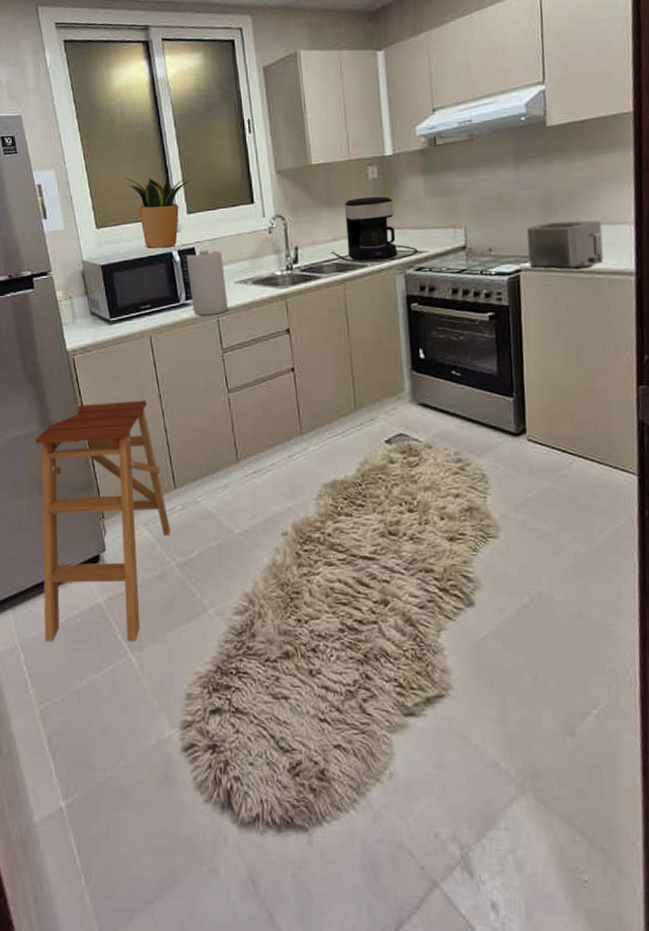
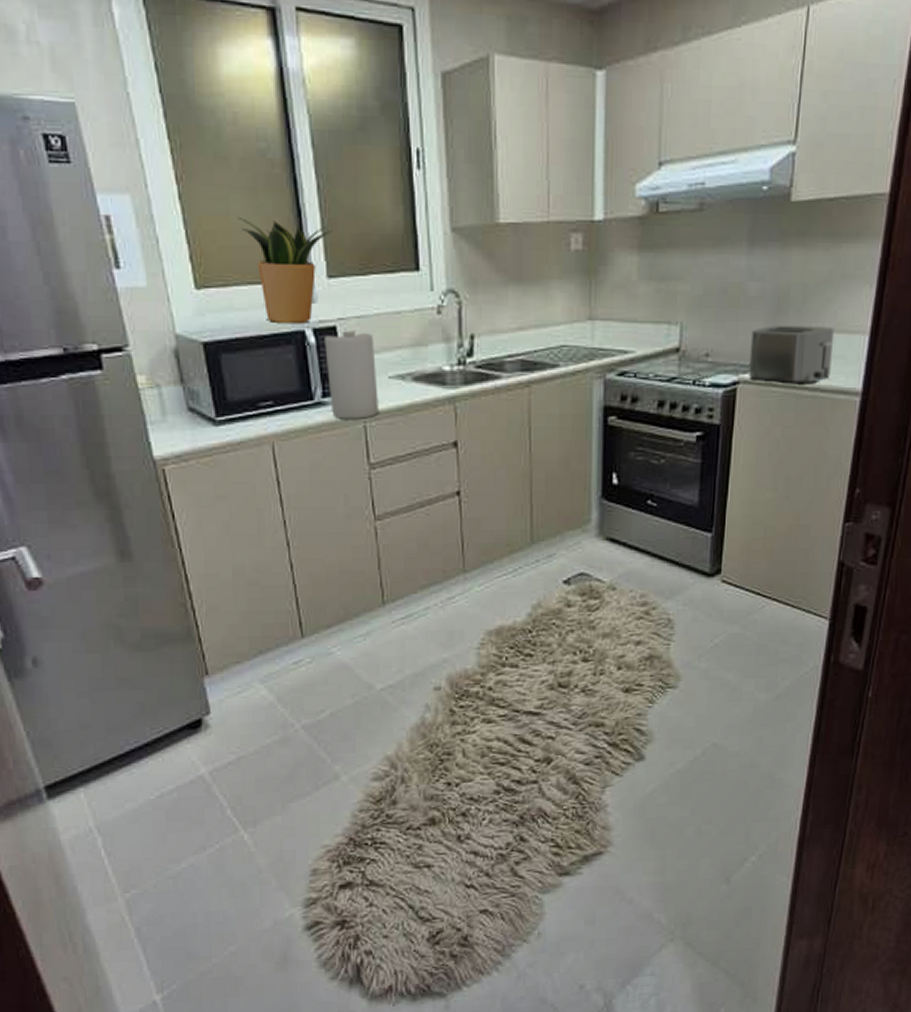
step ladder: present [35,400,171,642] -> none [110,527,296,822]
coffee maker: present [331,196,418,263] -> none [516,274,623,361]

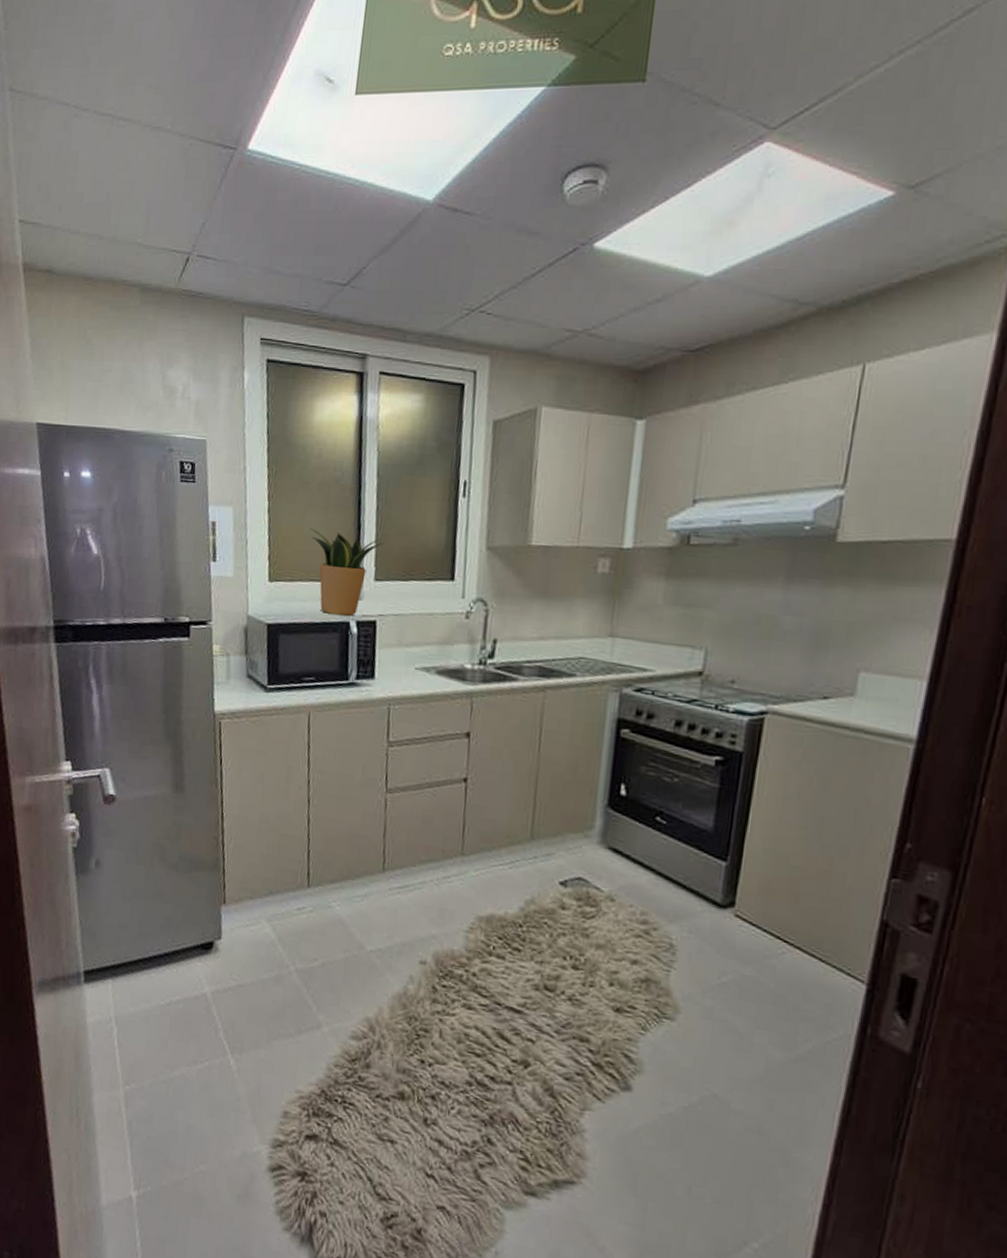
paper towel holder: present [324,330,379,419] -> none [362,625,407,702]
toaster: present [748,326,835,384] -> none [779,660,885,724]

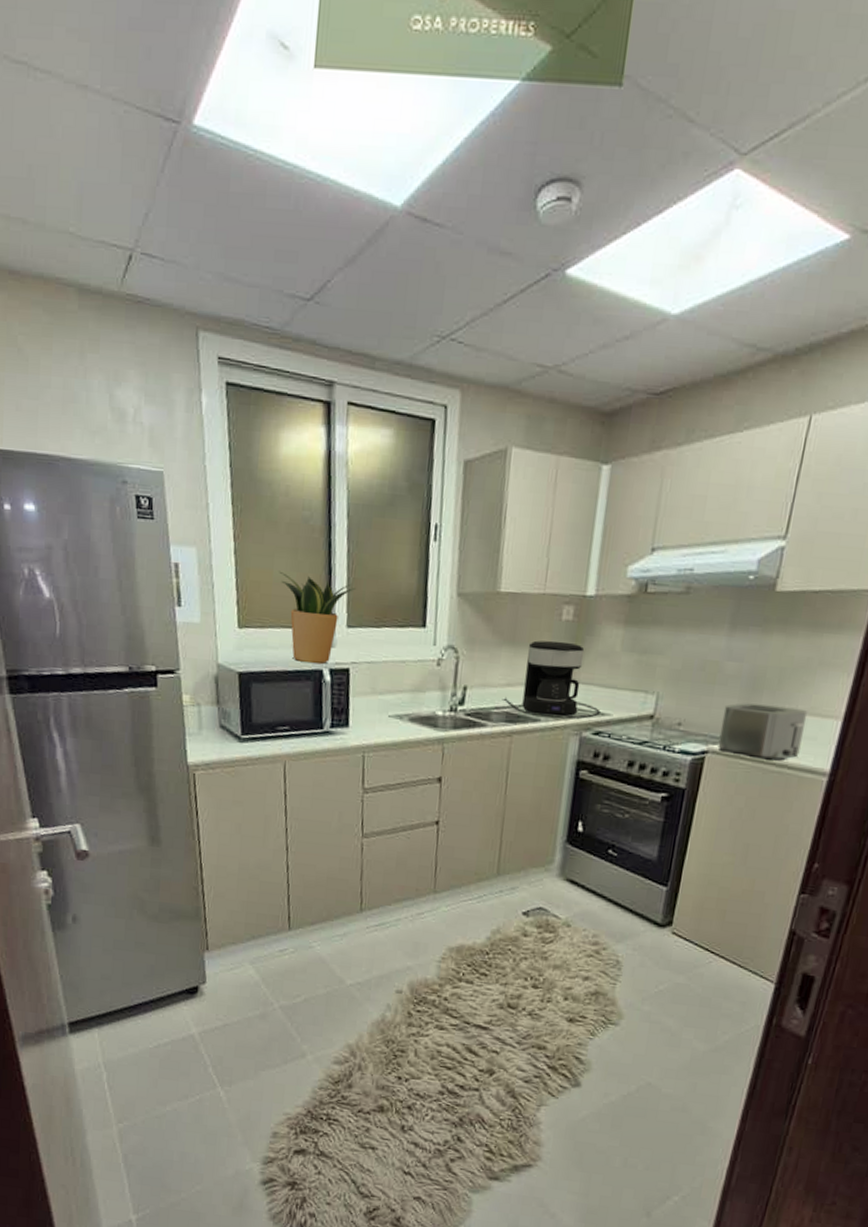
coffee maker: none [536,593,642,675] -> present [503,640,601,719]
toaster: none [779,660,885,724] -> present [718,703,808,761]

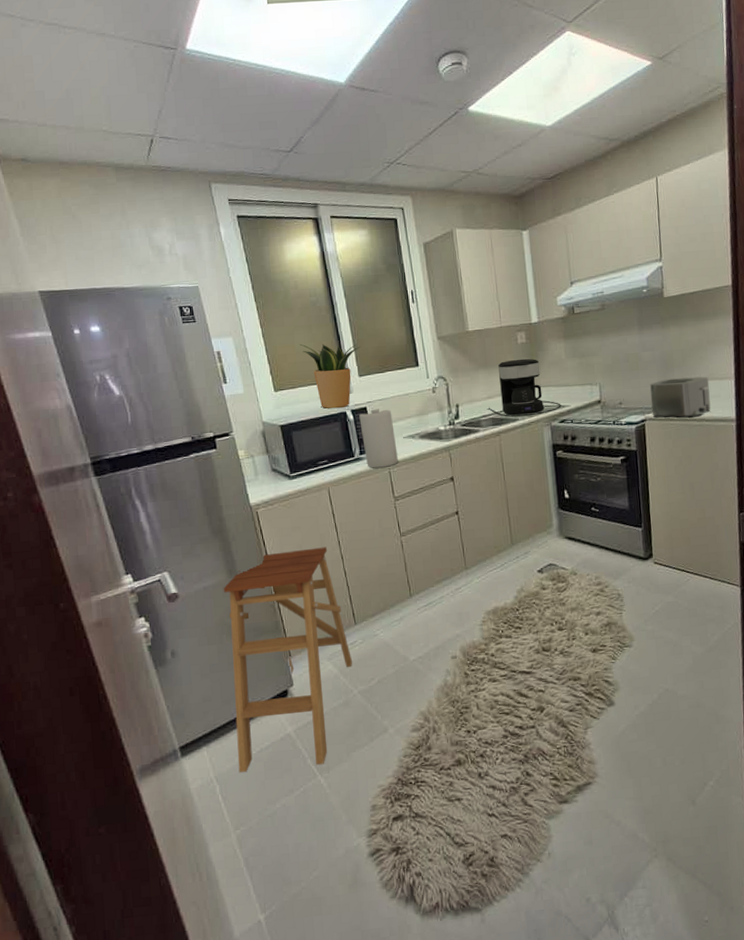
step ladder: none [130,826,279,1077] -> present [223,547,353,772]
paper towel holder: none [336,672,380,750] -> present [359,409,398,468]

